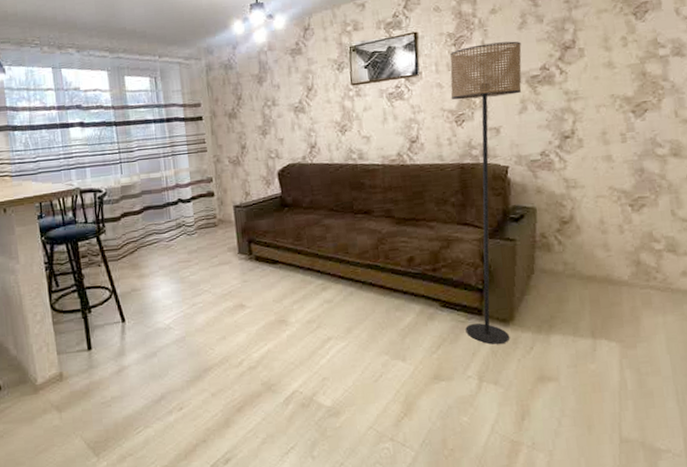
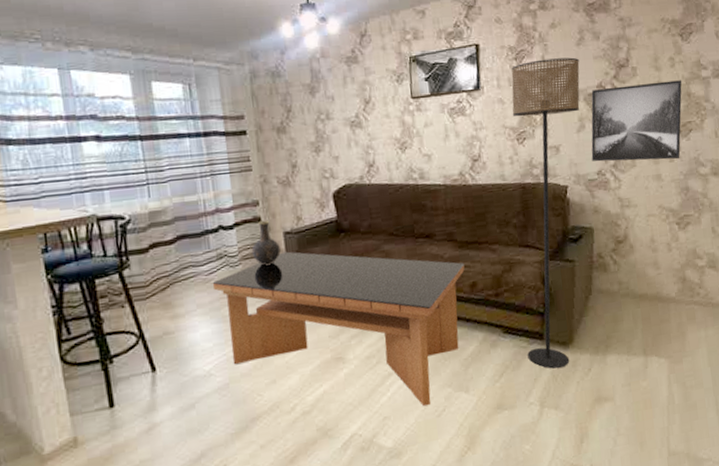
coffee table: none [172,223,402,371] -> present [212,251,465,407]
vase: none [205,196,231,235] -> present [251,221,281,266]
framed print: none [534,59,636,143] -> present [591,80,682,162]

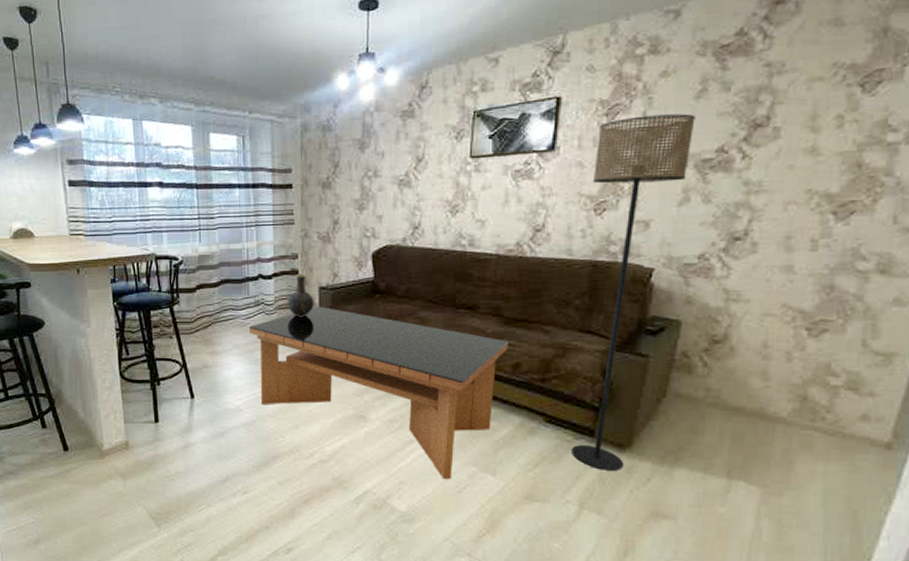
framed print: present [591,80,682,162] -> none [693,145,852,249]

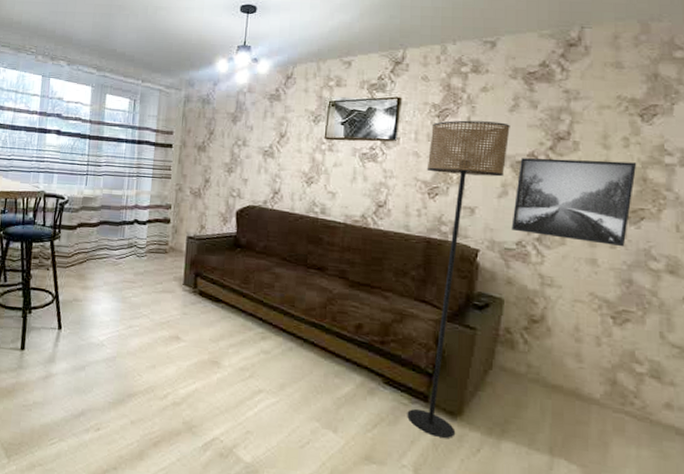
coffee table: present [248,306,508,480] -> none [119,253,352,434]
vase: present [287,274,314,317] -> none [157,223,182,262]
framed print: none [693,145,852,249] -> present [511,158,637,247]

